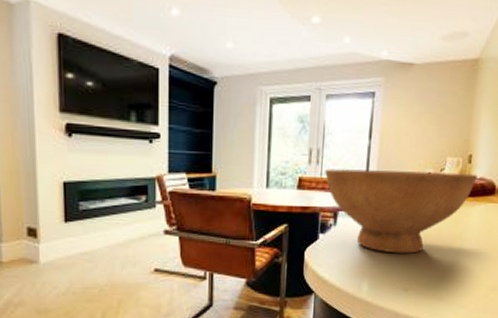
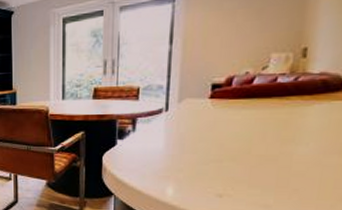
bowl: present [325,169,477,254] -> none [121,69,316,158]

